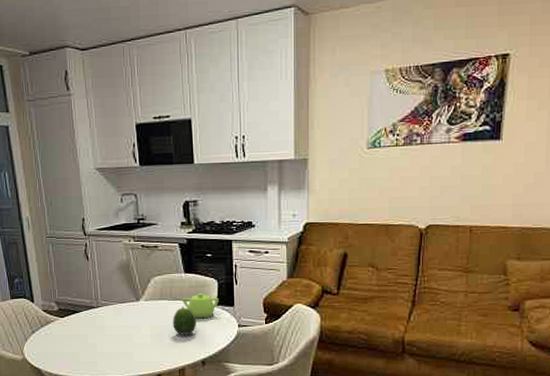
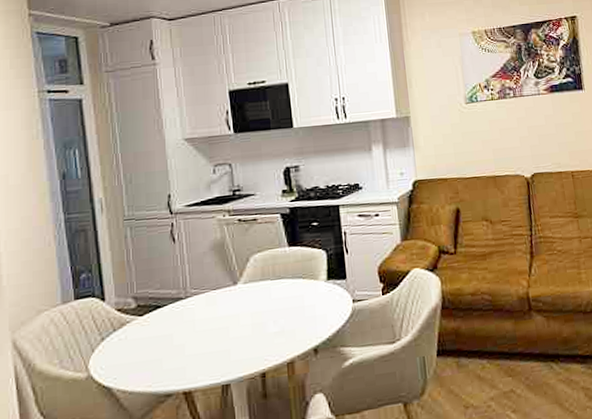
fruit: present [173,306,197,335] -> none [277,285,306,320]
teapot: present [183,293,219,318] -> none [288,268,329,297]

